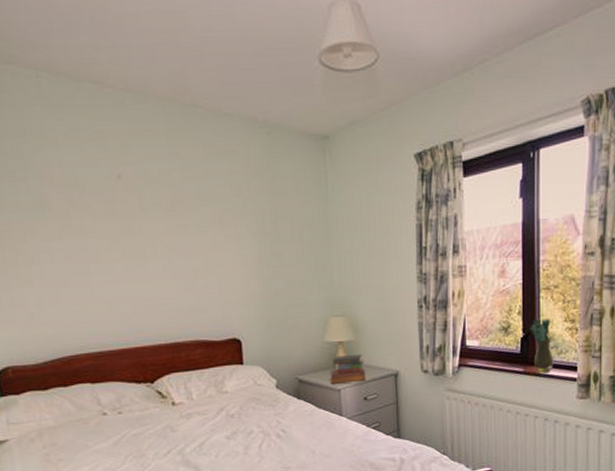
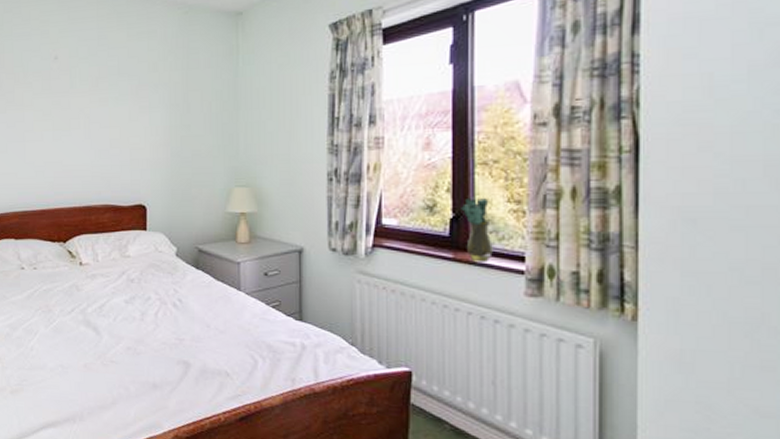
books: present [330,353,366,384] -> none [230,226,268,256]

